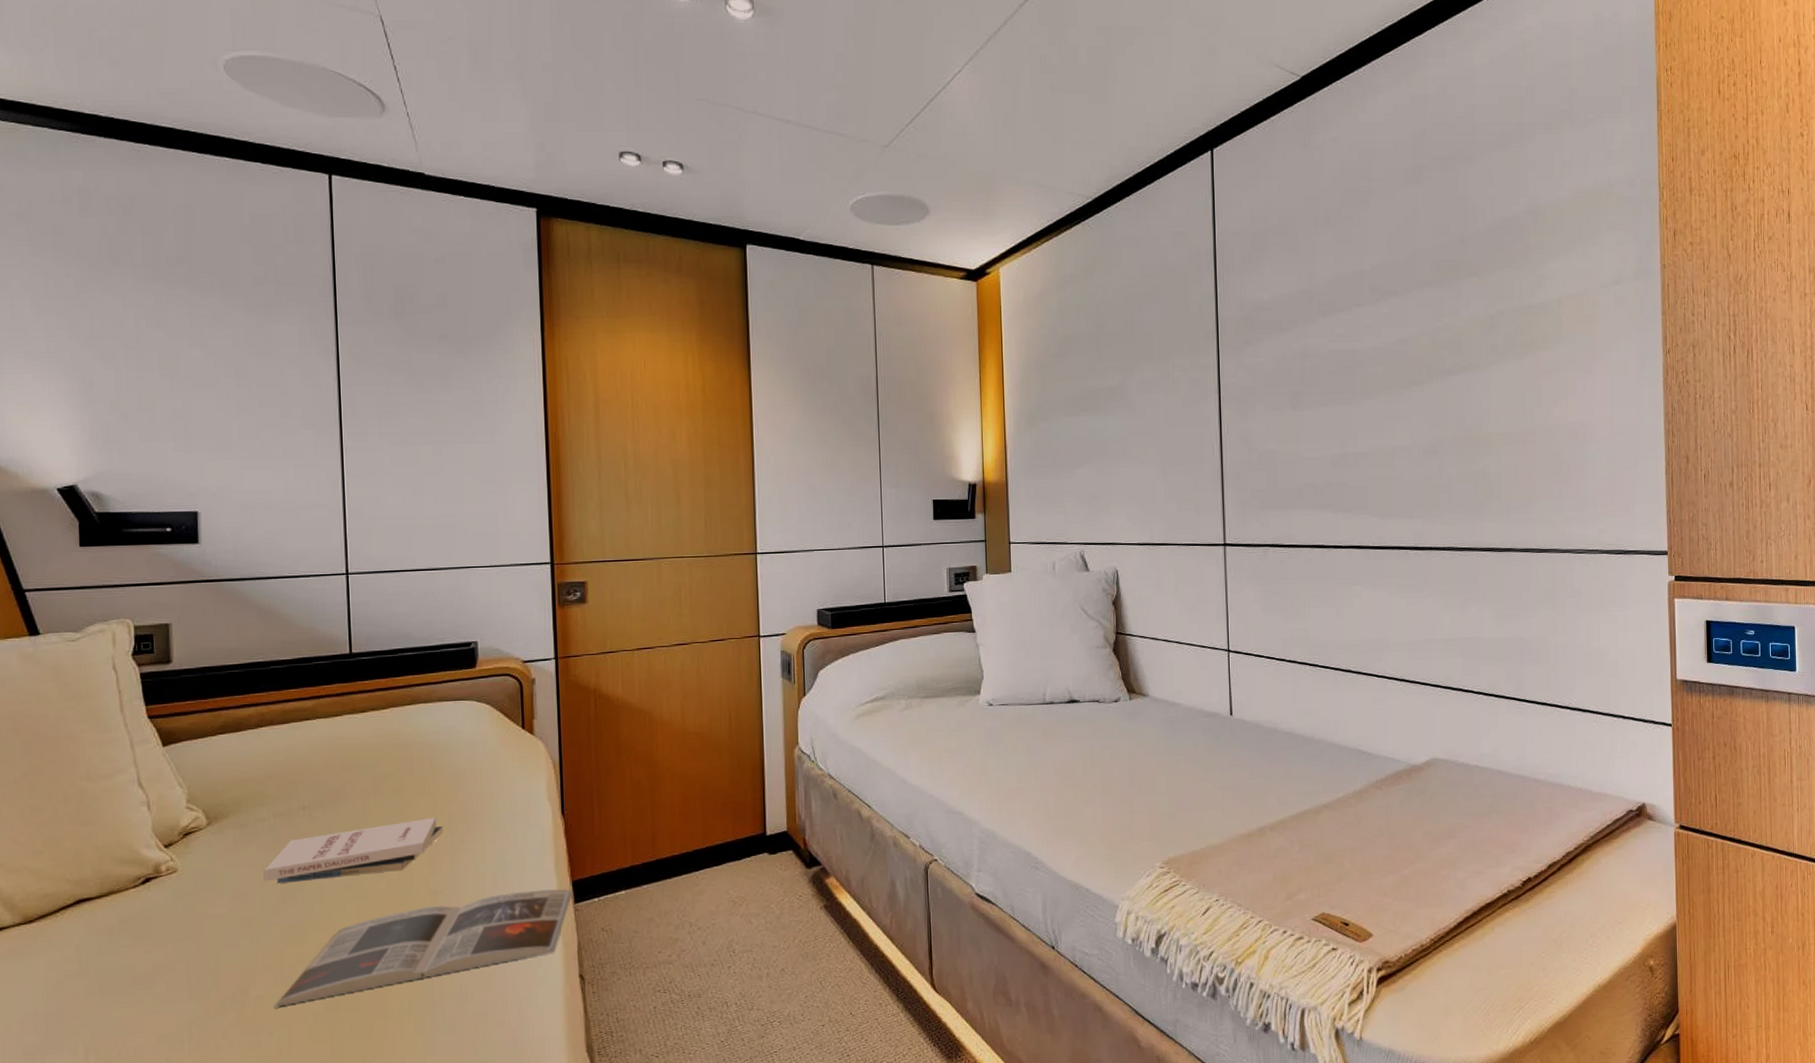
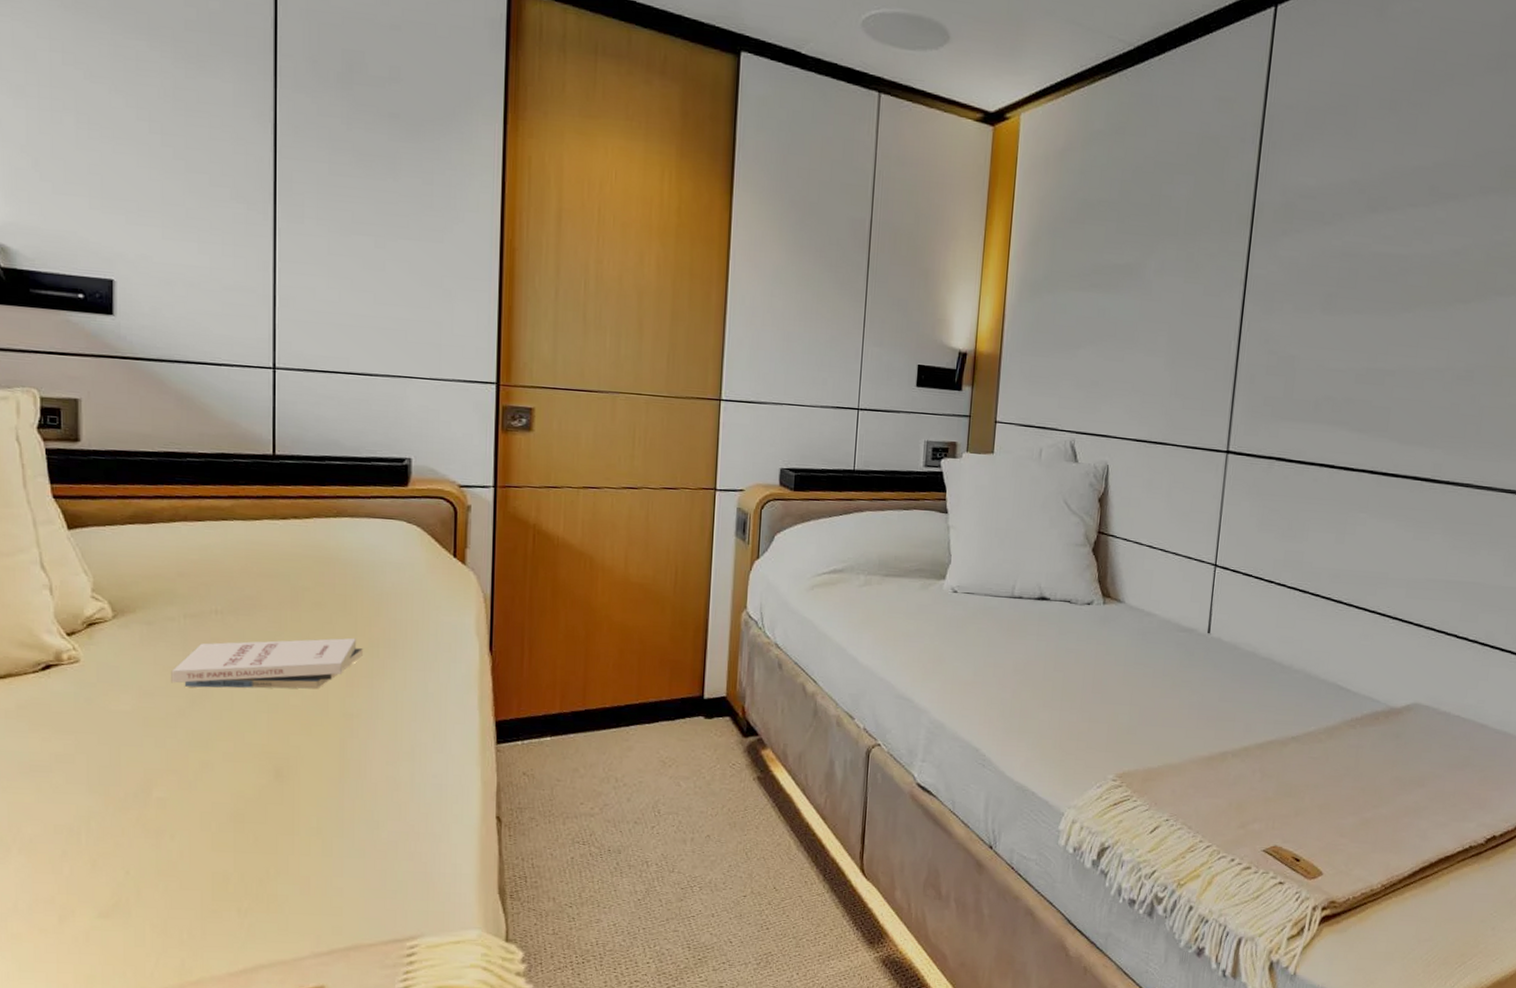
magazine: present [274,888,573,1007] -> none [176,724,495,812]

